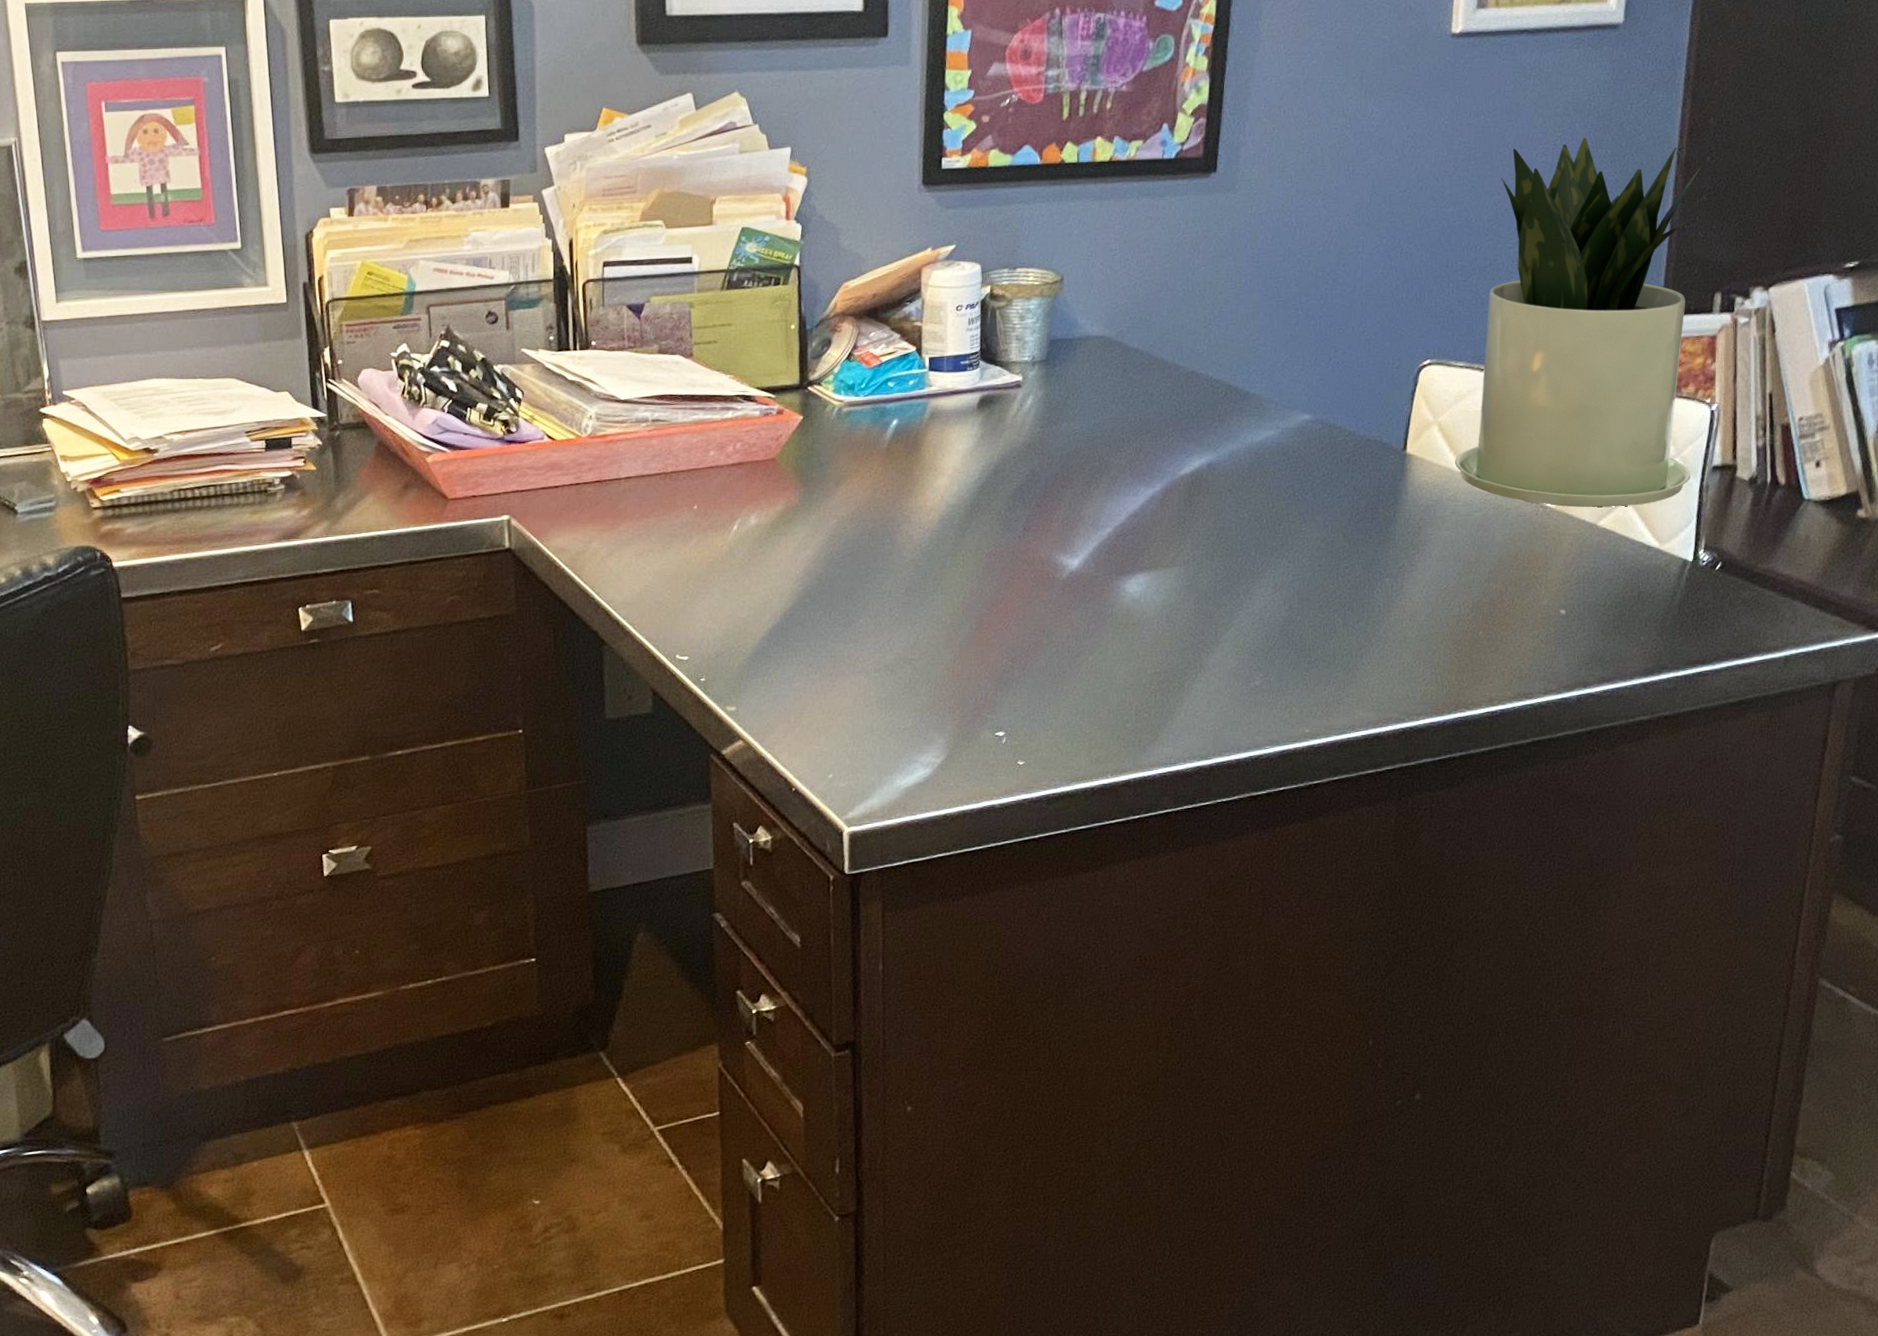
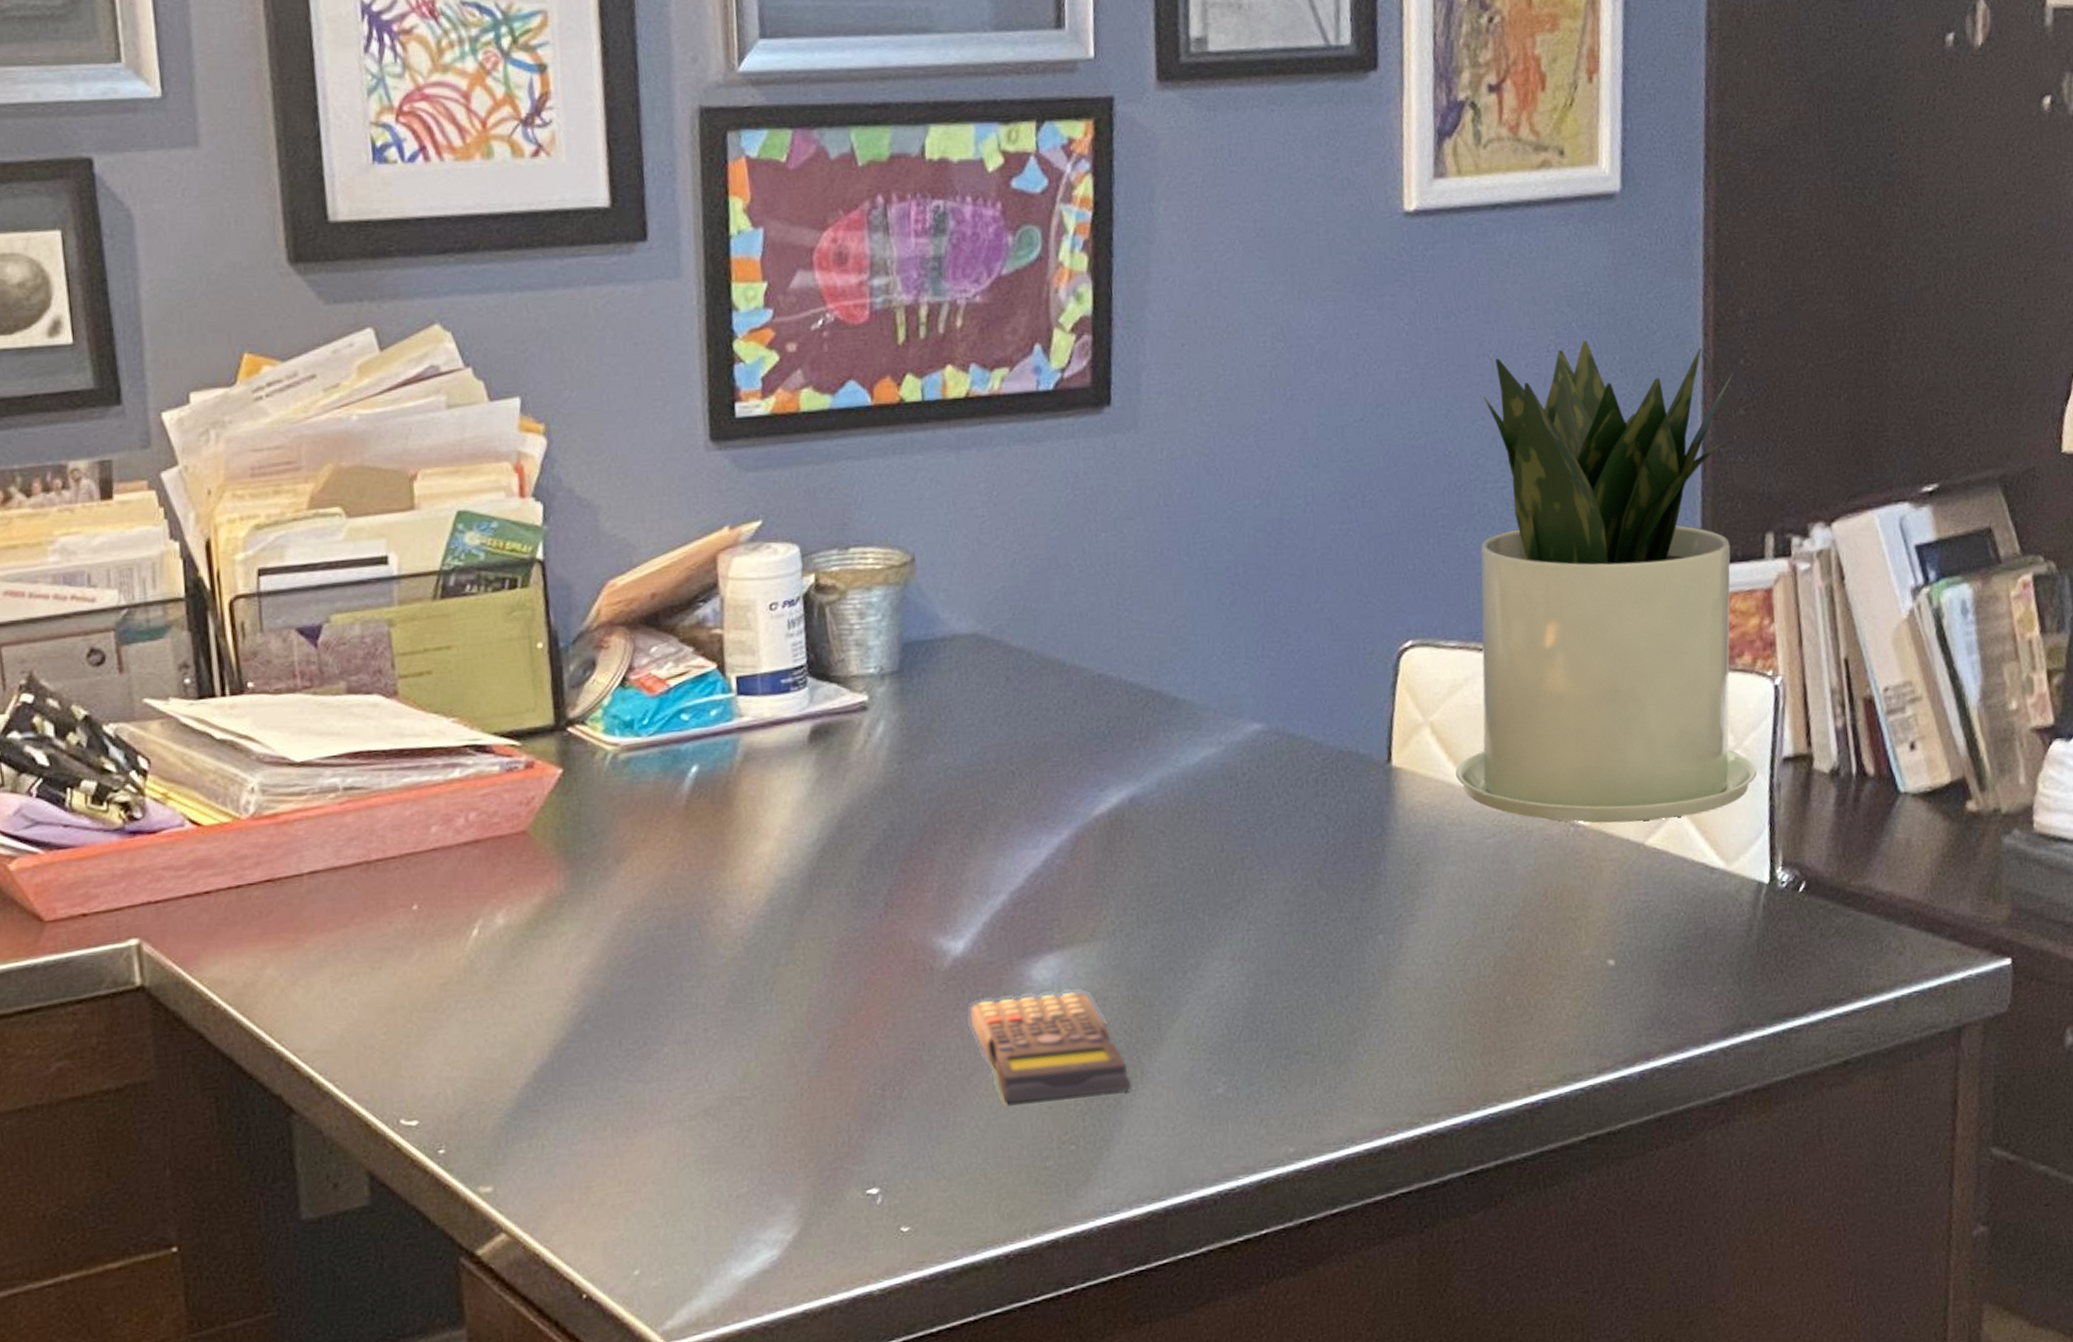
calculator: none [1079,602,1193,679] -> present [971,992,1132,1102]

